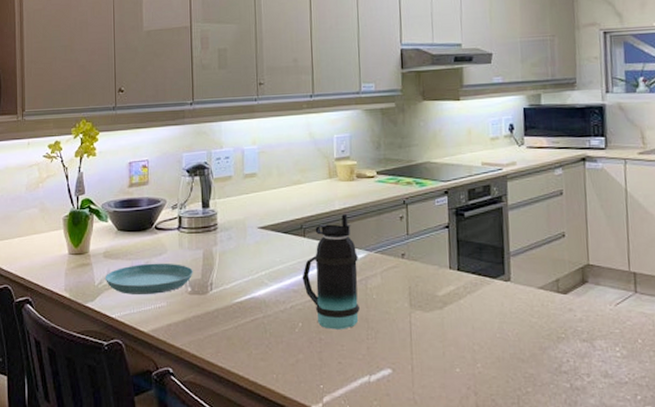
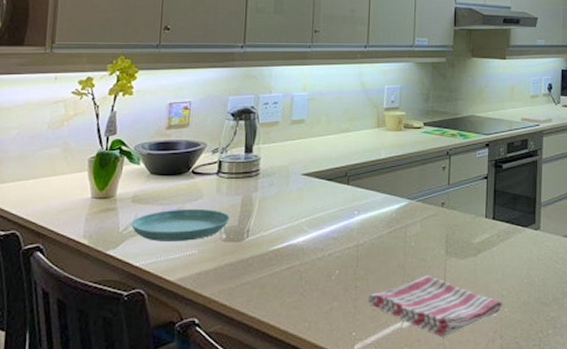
bottle: present [302,214,360,330] -> none [342,163,400,277]
dish towel: none [333,329,475,392] -> present [368,275,503,337]

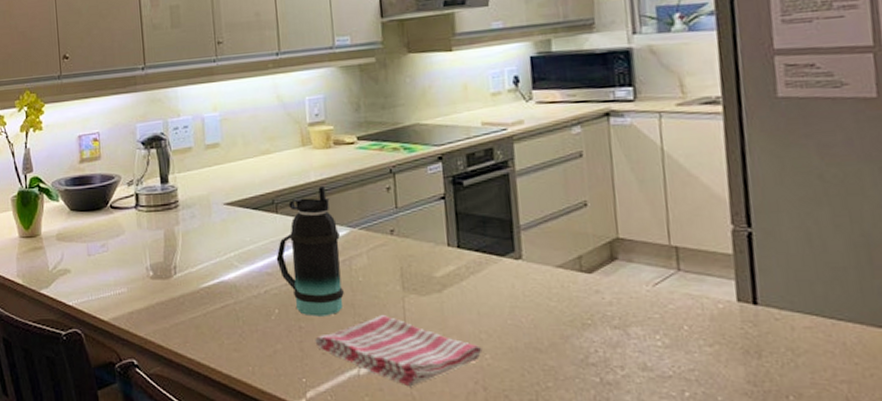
saucer: present [131,208,230,243] -> none [59,245,154,281]
bottle: none [342,163,400,277] -> present [276,186,344,317]

